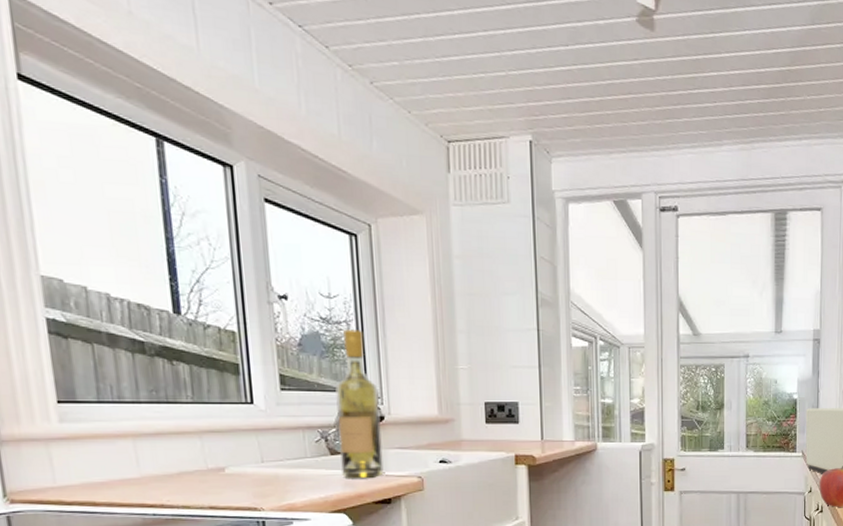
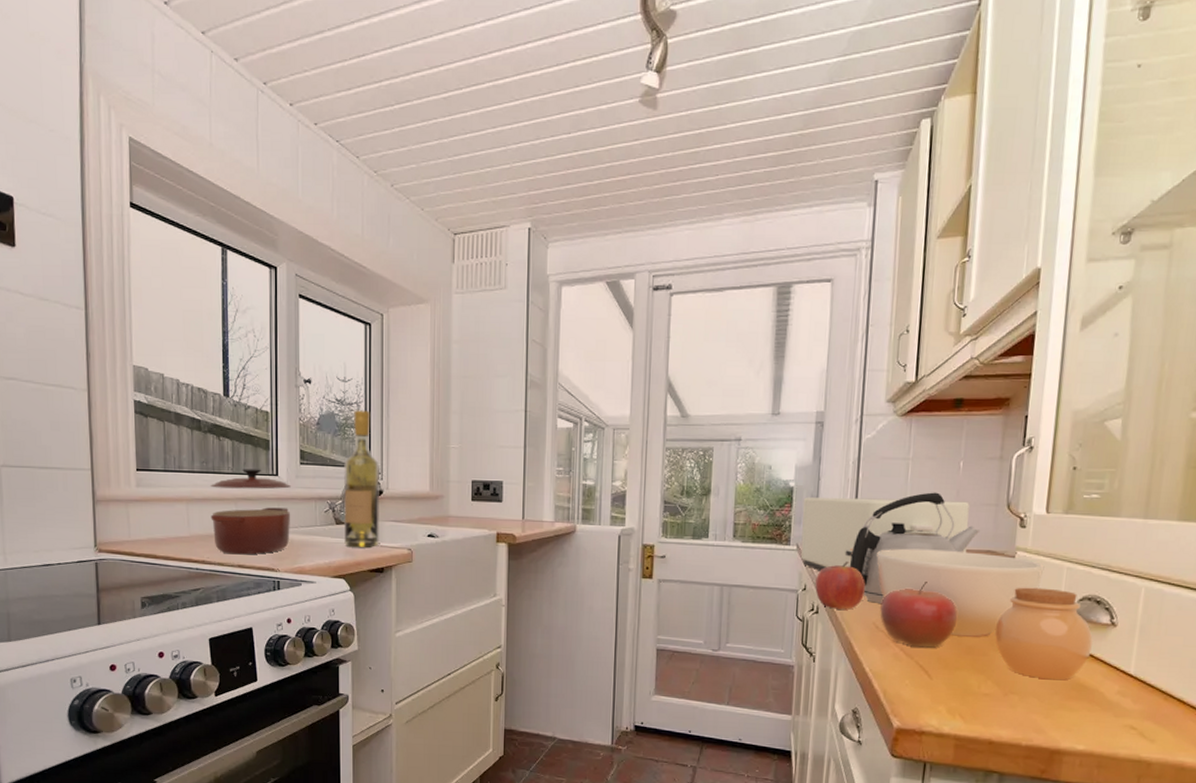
saucepan: none [163,397,274,495] -> present [210,468,291,555]

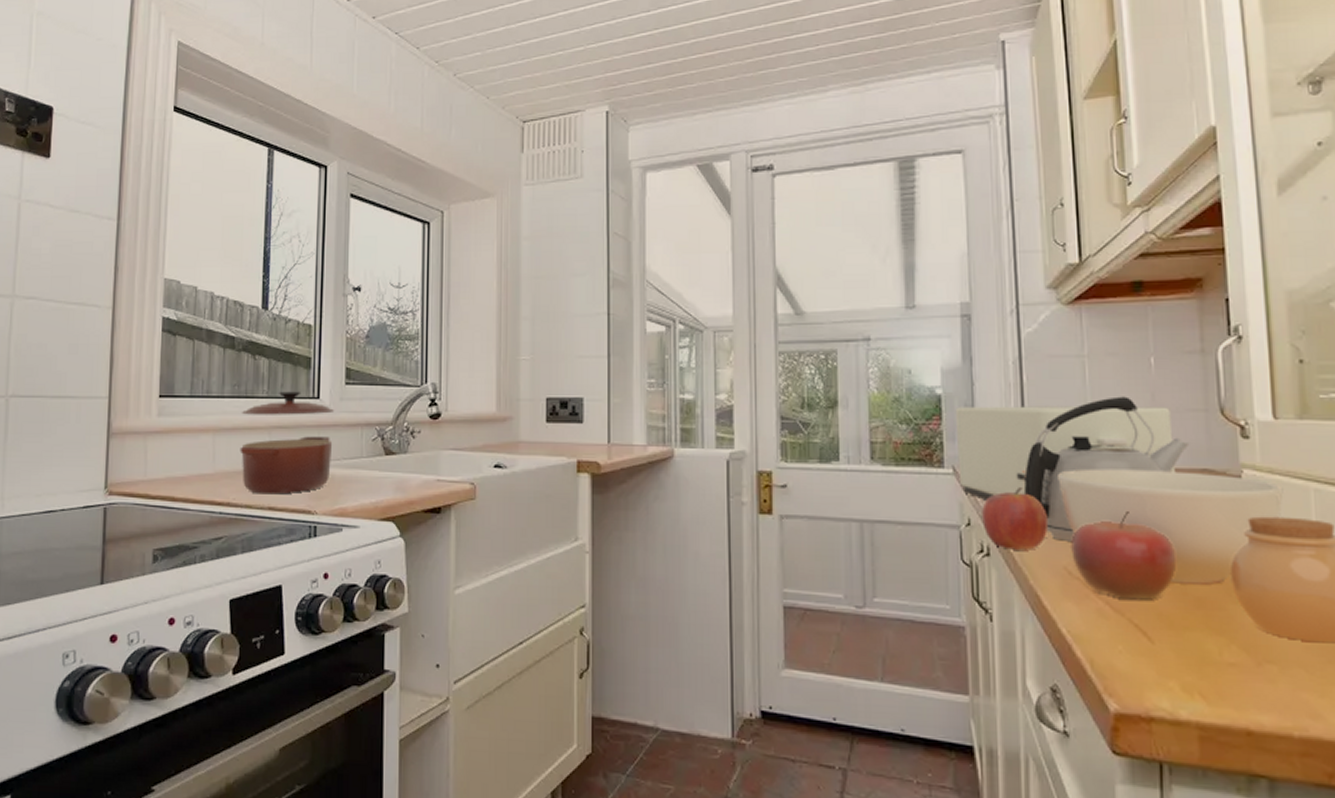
bottle: present [344,410,379,547] -> none [395,319,437,482]

